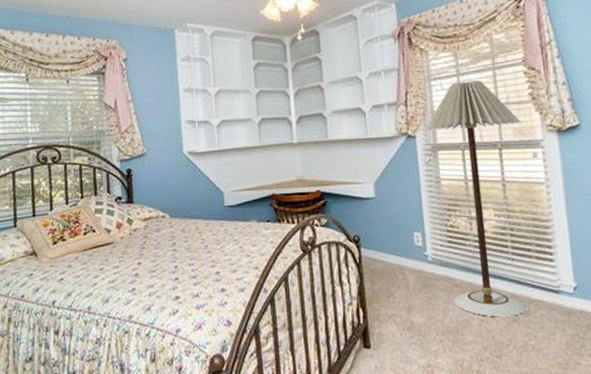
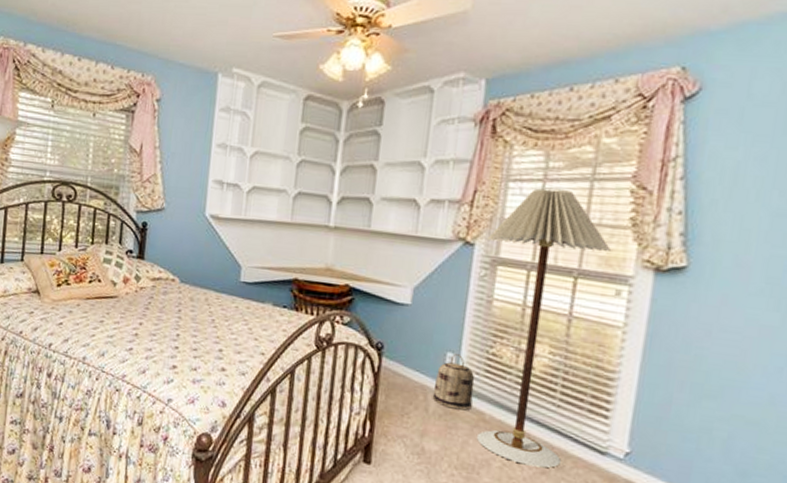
basket: none [409,232,445,281] -> present [432,354,475,411]

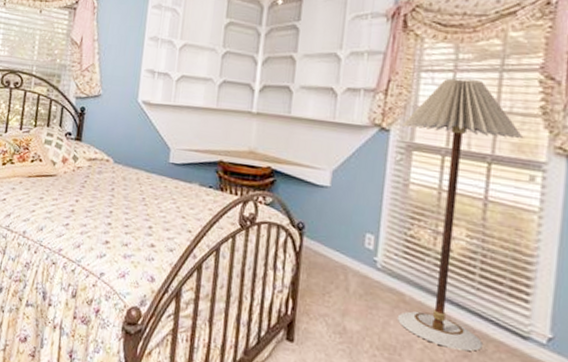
basket: present [432,354,475,411] -> none [352,235,394,291]

